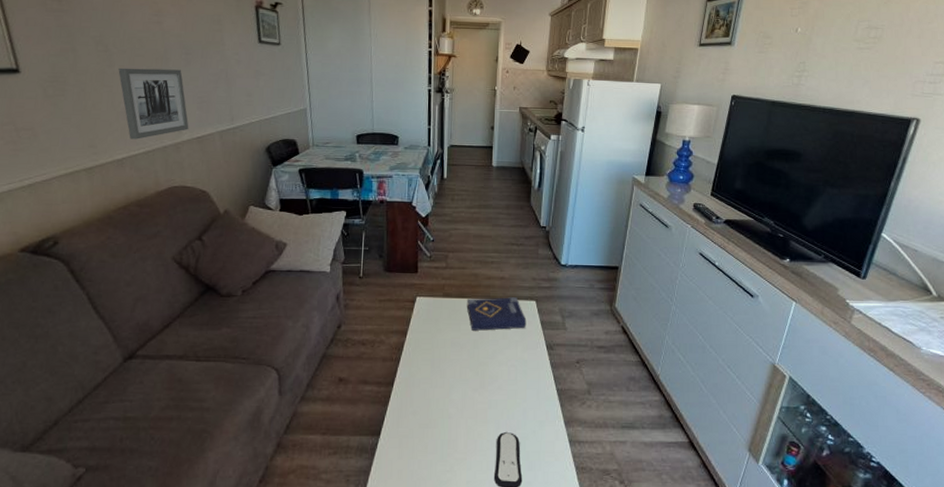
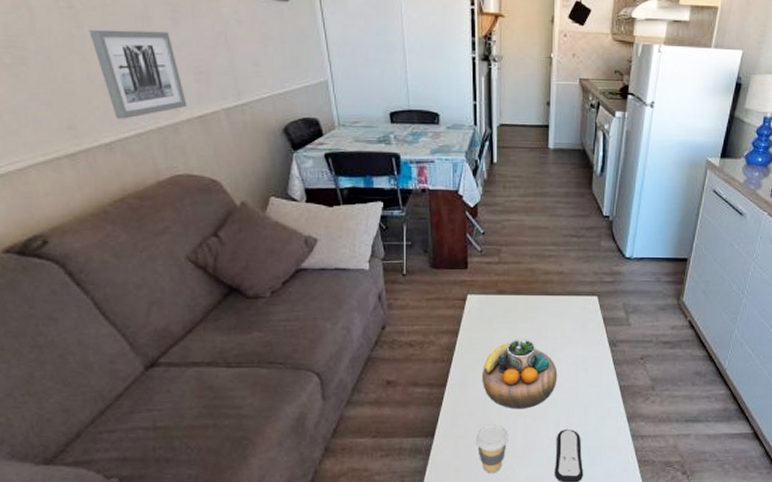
coffee cup: none [419,425,450,475] -> present [476,425,508,473]
decorative bowl: none [427,340,498,410] -> present [481,339,558,409]
book: present [466,297,527,331] -> none [522,293,588,329]

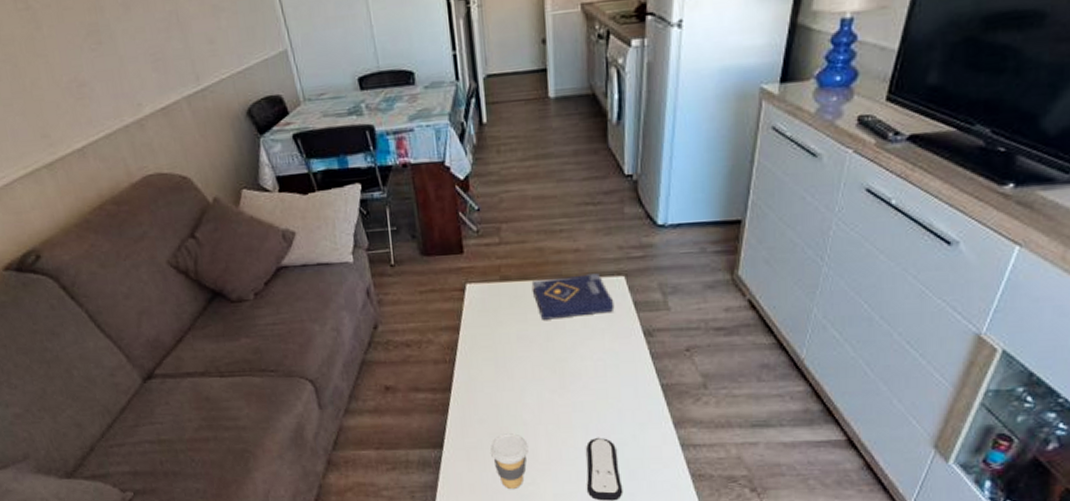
wall art: present [89,29,187,119] -> none [48,19,149,122]
decorative bowl: present [481,339,558,409] -> none [491,332,582,416]
book: none [522,293,588,329] -> present [531,273,615,320]

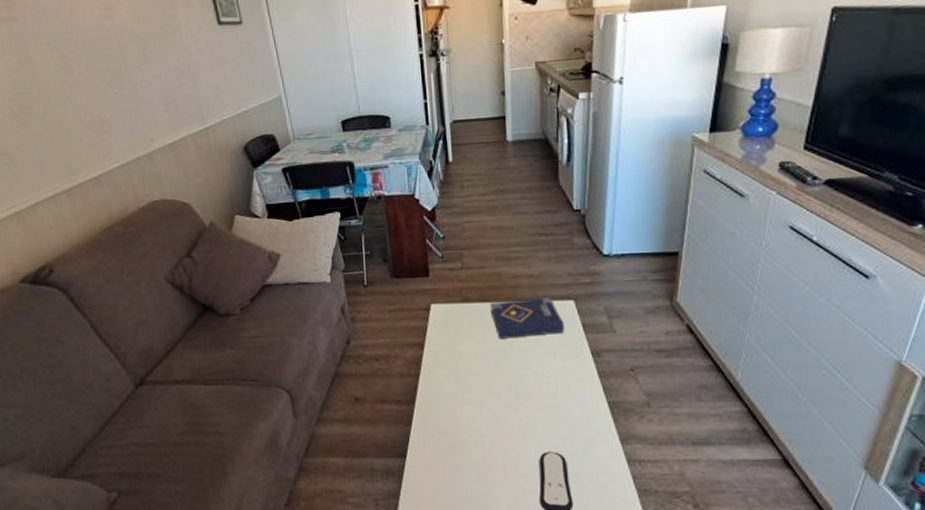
coffee cup: present [490,433,529,489] -> none [450,445,485,499]

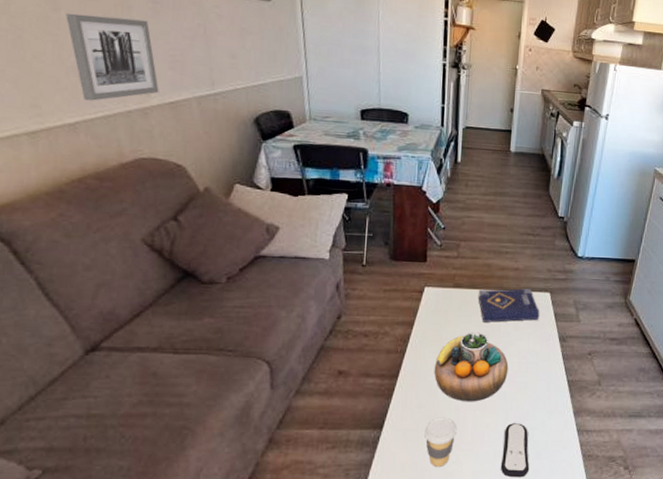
wall art: none [78,68,160,154] -> present [66,13,159,101]
coffee cup: none [450,445,485,499] -> present [424,417,457,467]
decorative bowl: none [451,350,535,428] -> present [434,332,509,402]

